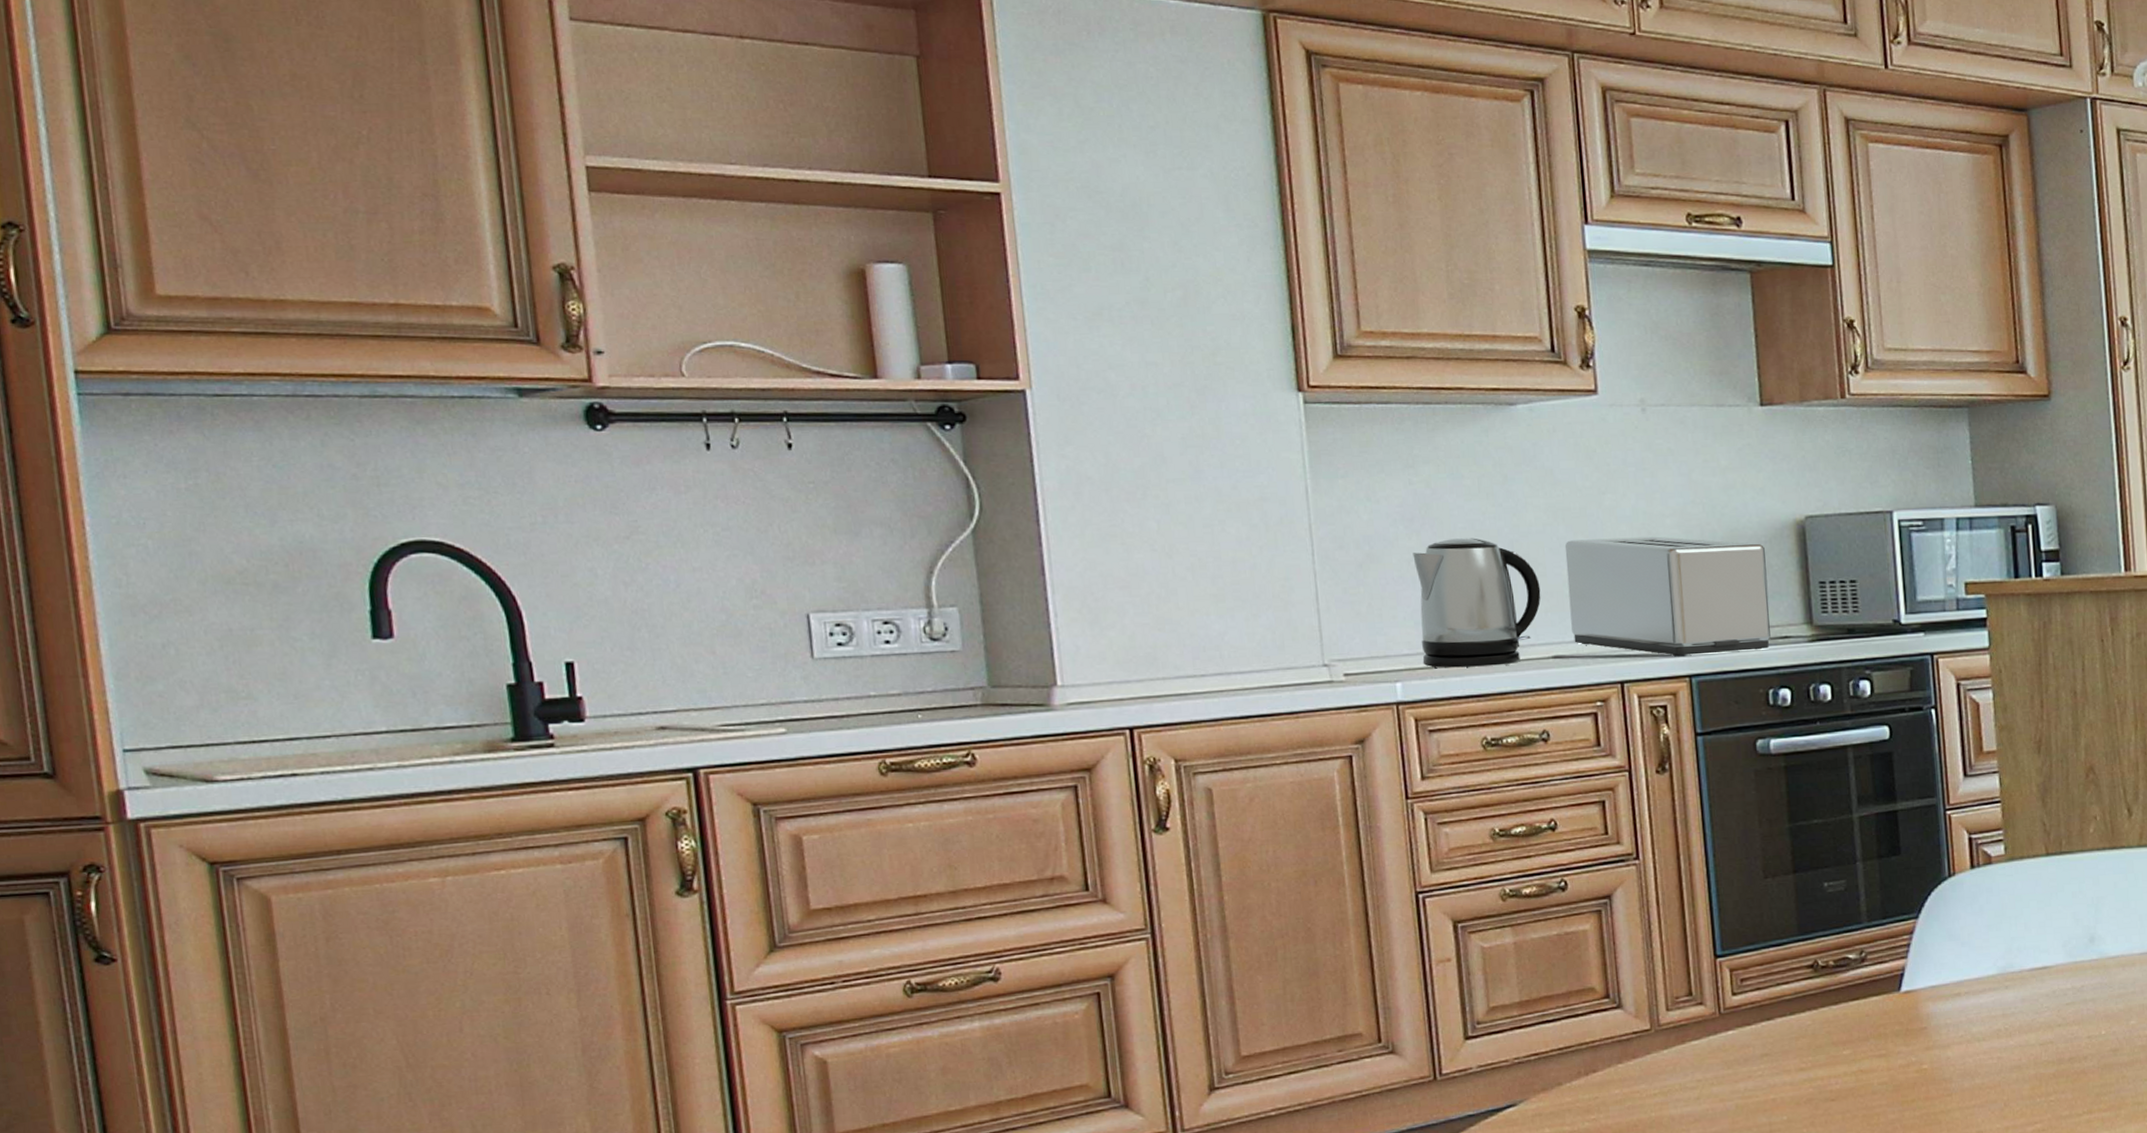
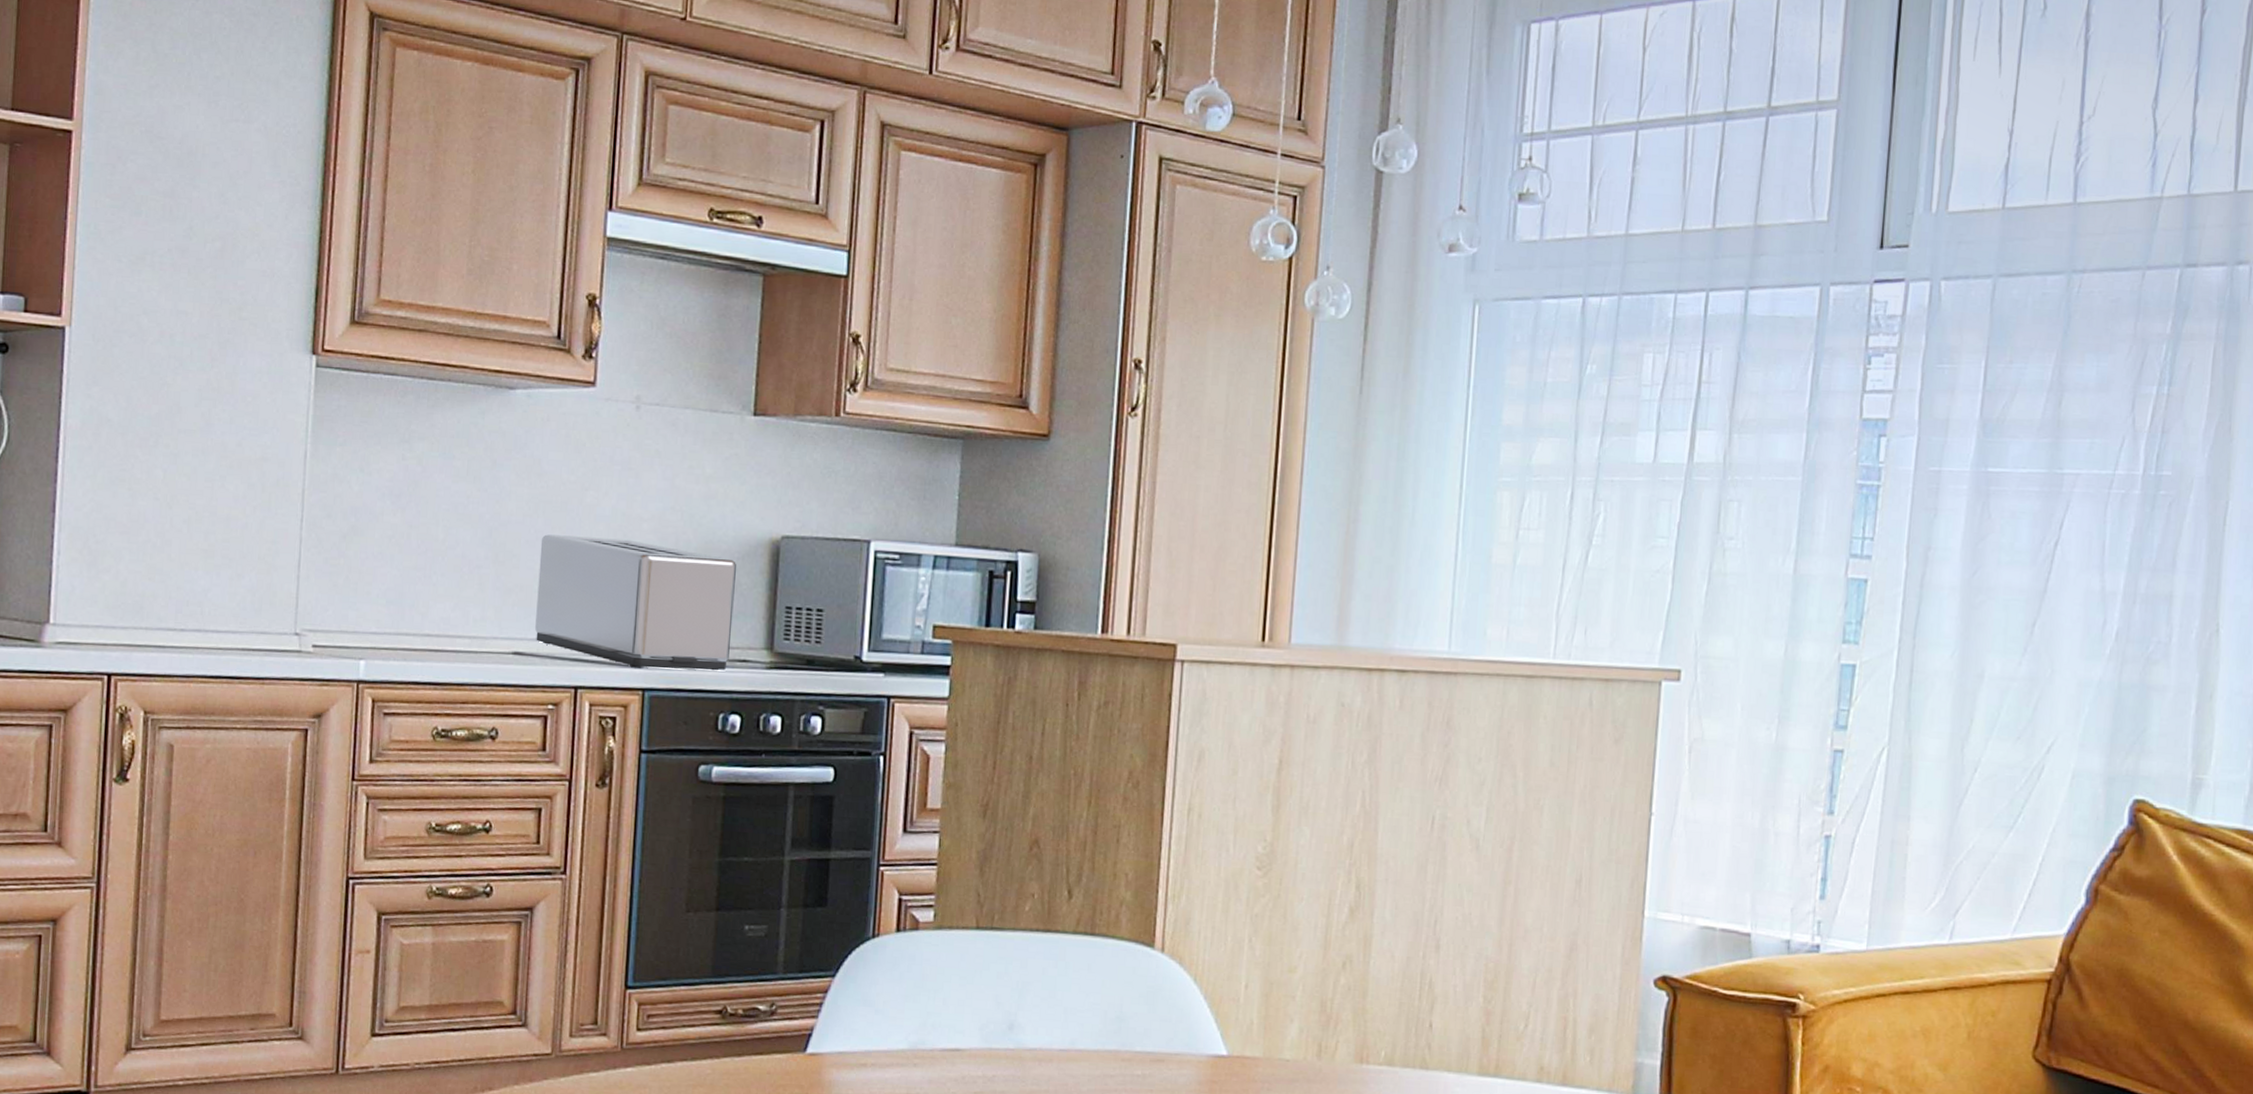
kettle: present [1412,538,1541,668] -> none [388,519,512,656]

